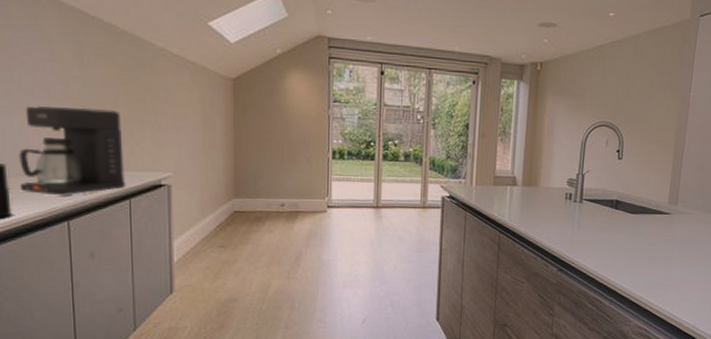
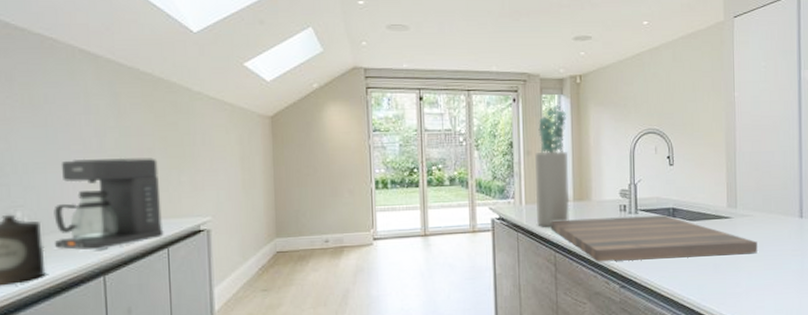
vase: none [485,85,524,209] -> present [535,100,570,227]
cutting board: none [497,203,692,250] -> present [550,215,758,262]

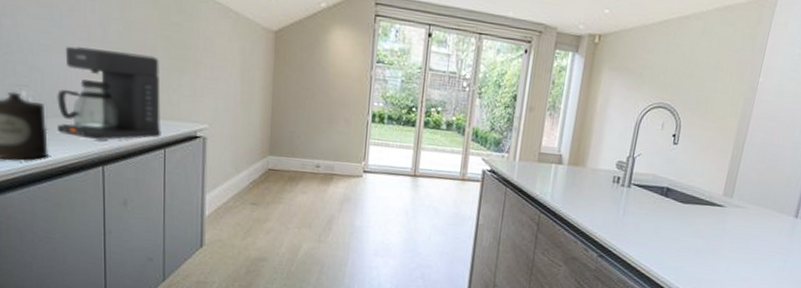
vase: present [535,100,570,227] -> none [527,58,578,187]
cutting board: present [550,215,758,262] -> none [540,181,745,246]

